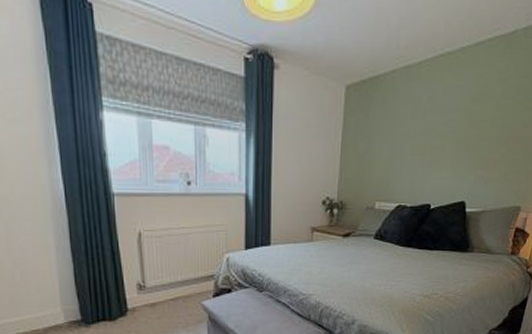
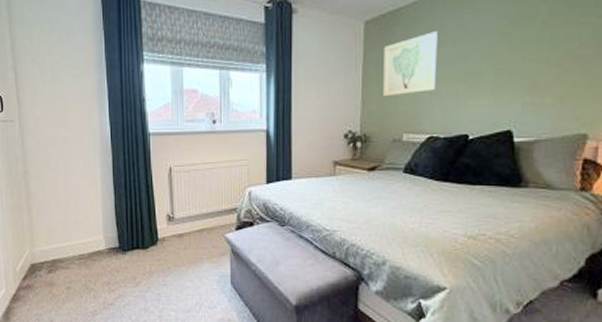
wall art: none [360,103,411,165] -> present [383,31,438,97]

